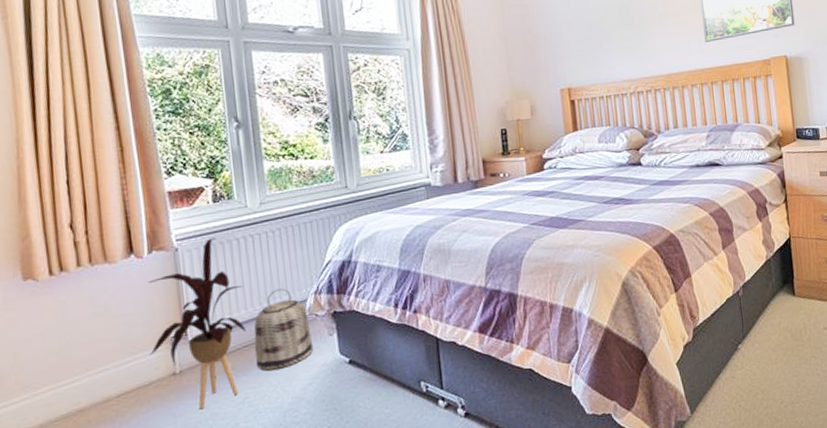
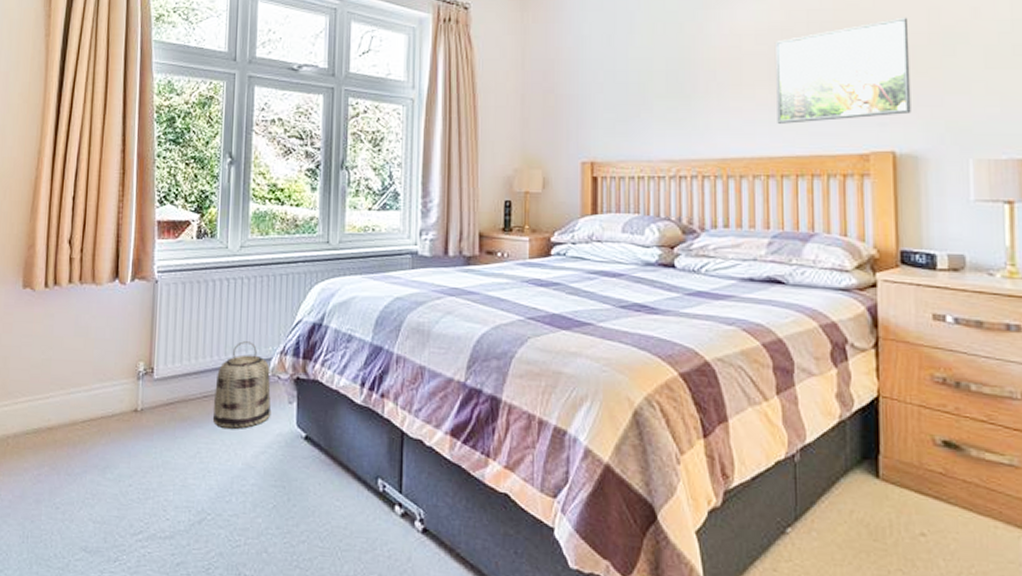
house plant: present [148,237,246,410] -> none [117,275,212,455]

